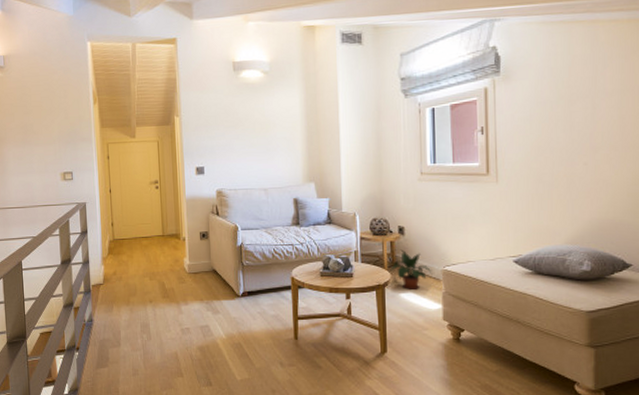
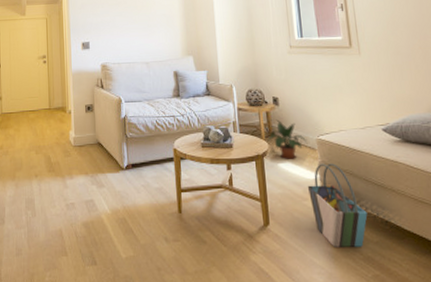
tote bag: none [428,294,489,375] -> present [307,163,368,247]

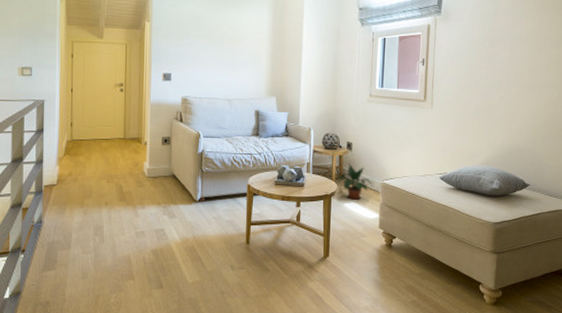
tote bag: present [307,163,368,247] -> none [367,205,415,277]

